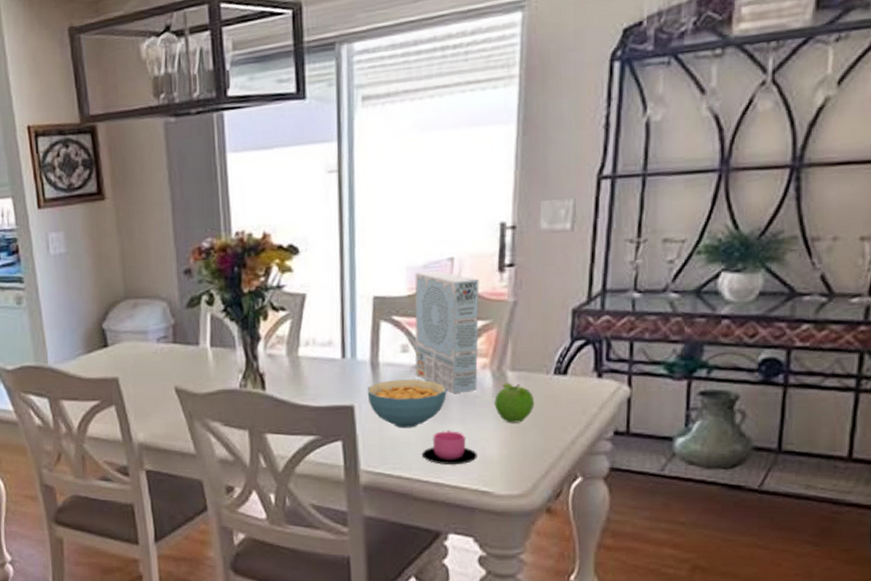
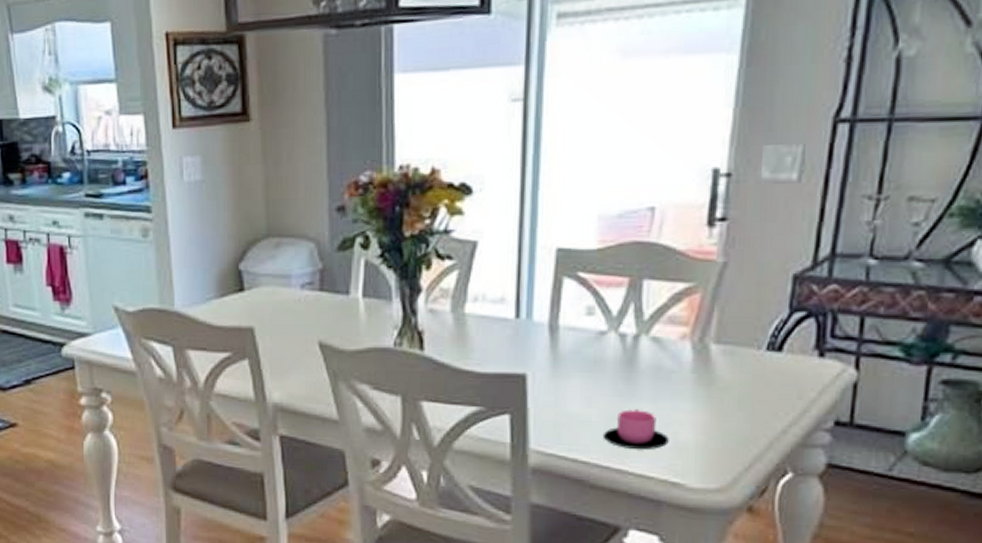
cereal bowl: present [367,379,447,429] -> none [543,347,637,404]
cereal box: present [415,270,479,393] -> none [601,221,684,366]
fruit: present [494,383,534,423] -> none [693,357,741,405]

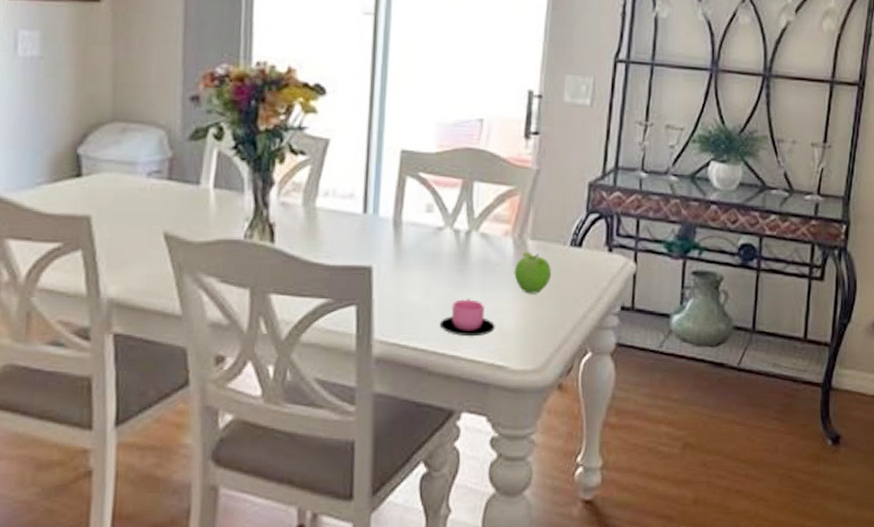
fruit: none [693,357,741,405] -> present [514,251,551,294]

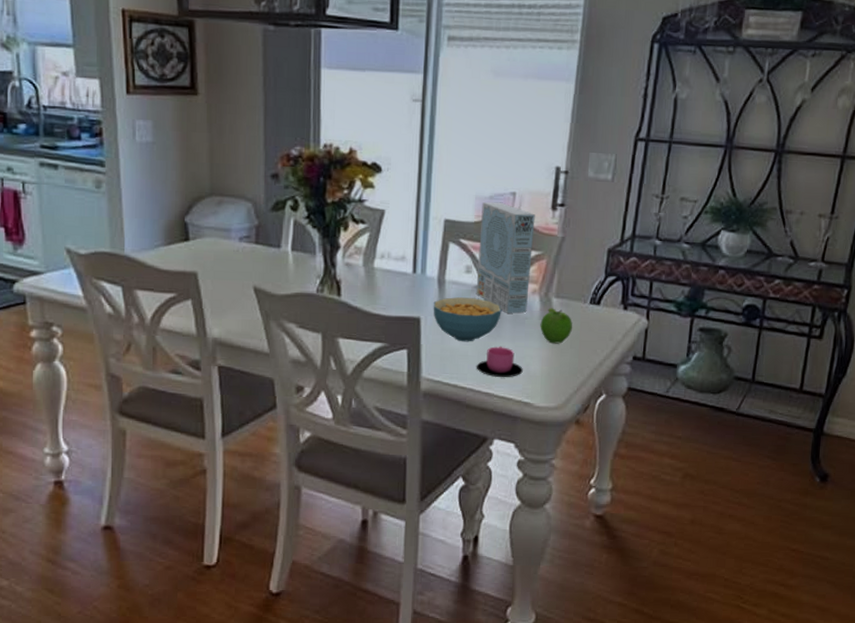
cereal bowl: none [387,241,469,295] -> present [433,297,502,342]
cereal box: none [438,129,506,259] -> present [476,201,535,314]

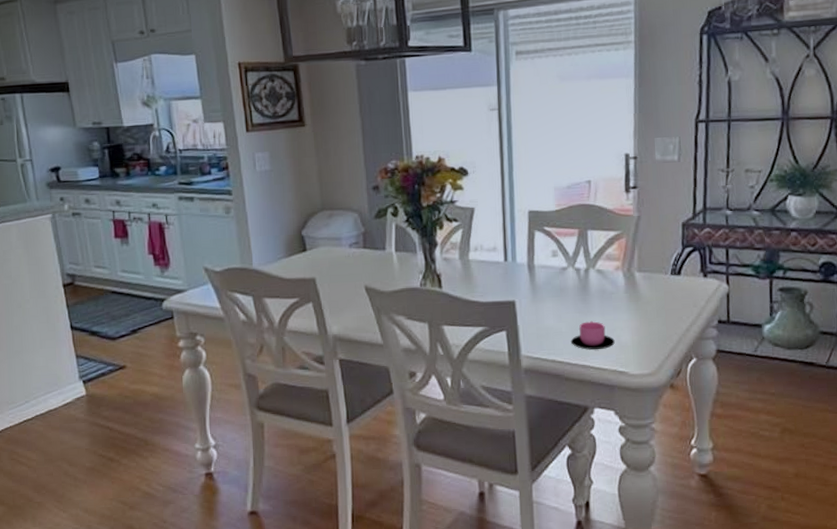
cereal bowl: present [433,297,502,342] -> none [525,279,589,320]
cereal box: present [476,201,535,314] -> none [561,190,613,290]
fruit: present [540,308,572,344] -> none [626,281,657,315]

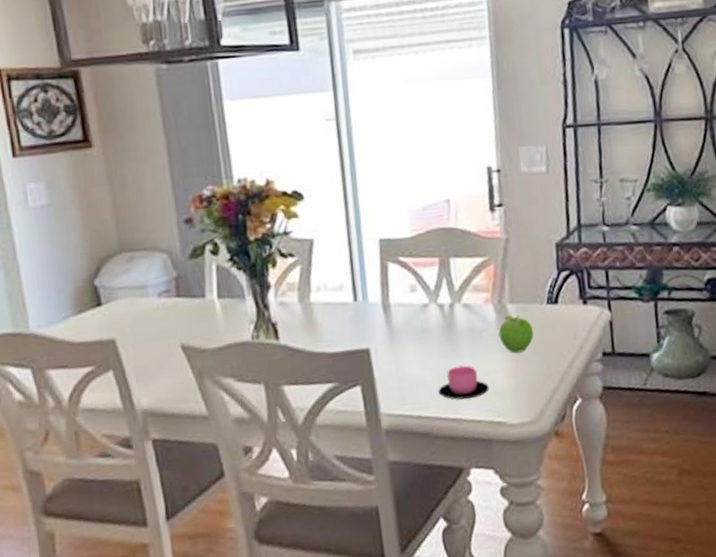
fruit: none [626,281,657,315] -> present [498,315,534,353]

